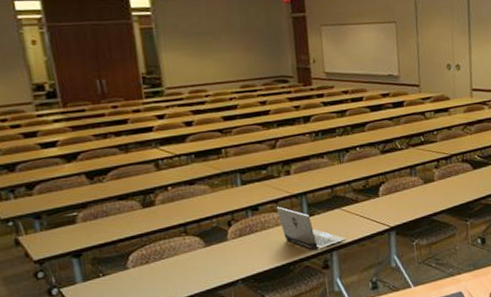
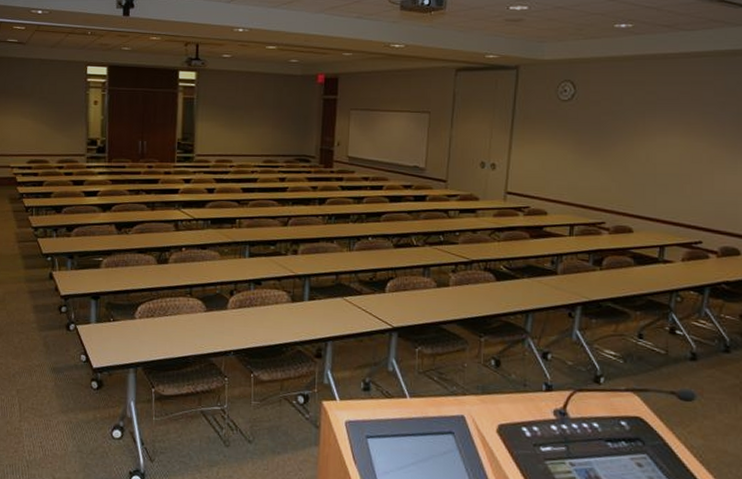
laptop computer: present [276,207,346,251] -> none [278,285,344,337]

